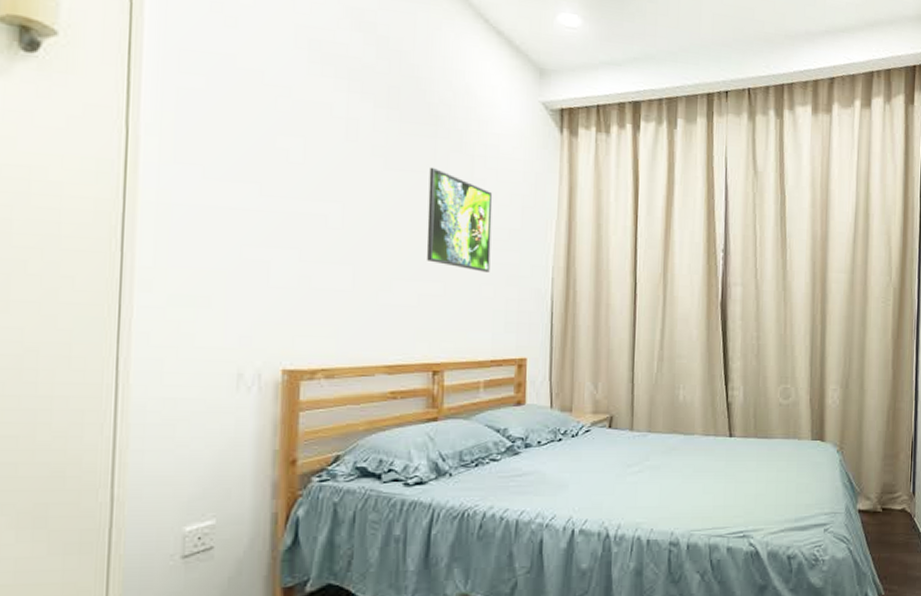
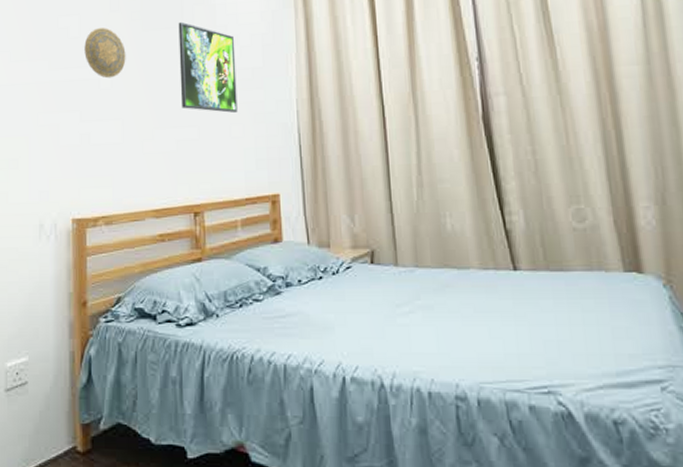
decorative plate: none [309,157,363,217] -> present [84,28,126,79]

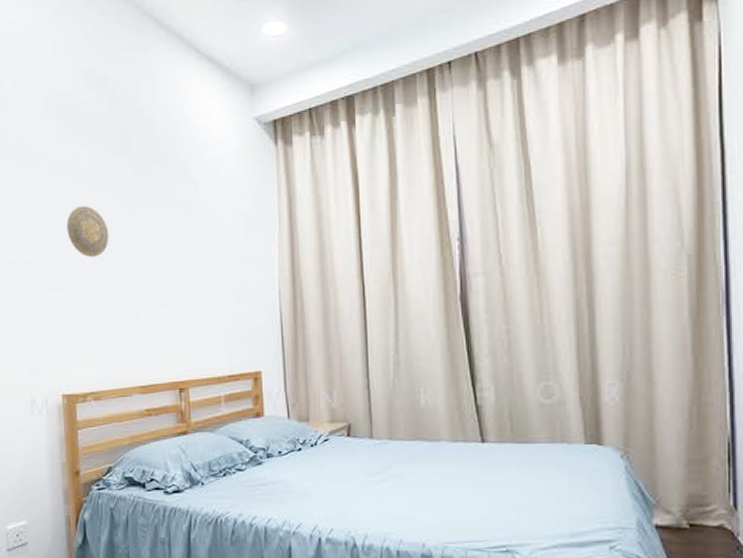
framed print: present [178,21,238,113] -> none [161,200,221,292]

